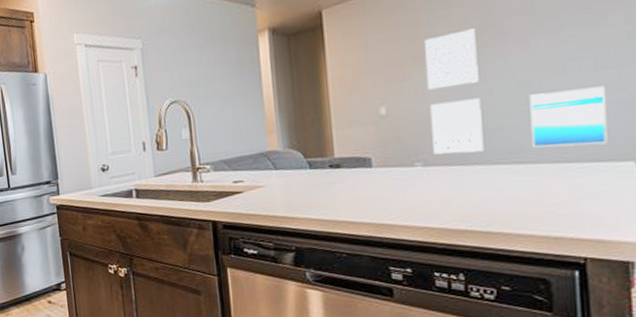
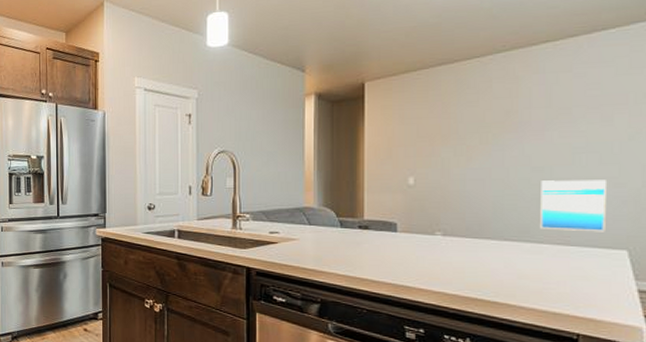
wall art: present [425,28,479,90] -> none [452,115,499,167]
wall art: present [430,98,484,155] -> none [453,178,498,228]

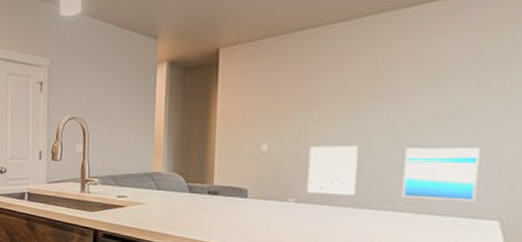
wall art: none [453,178,498,228] -> present [307,146,358,195]

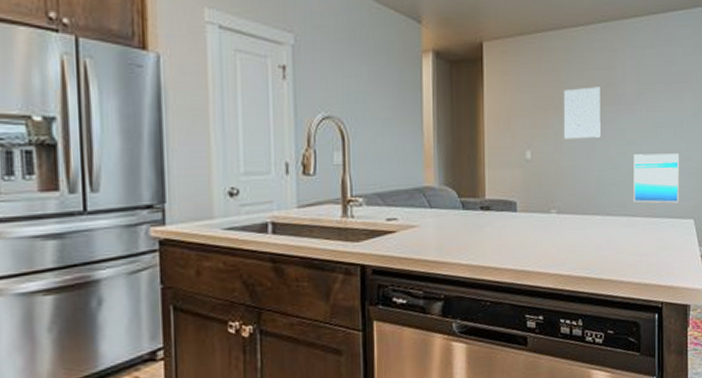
wall art: present [307,146,358,195] -> none [565,152,601,203]
wall art: none [309,80,362,133] -> present [563,87,601,140]

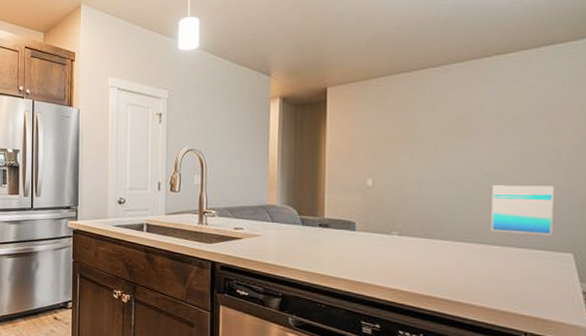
wall art: present [563,87,601,140] -> none [408,122,453,170]

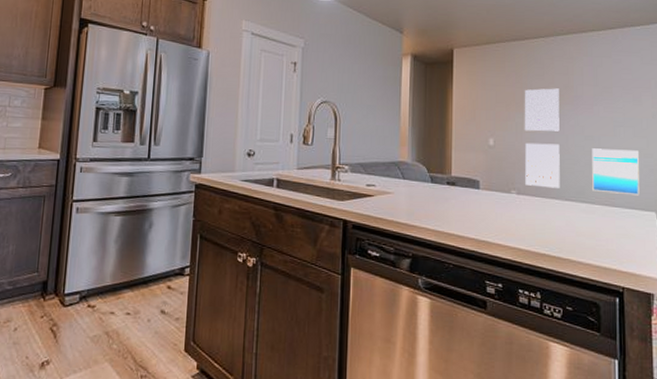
wall art: none [408,122,453,170] -> present [524,88,560,132]
wall art: none [409,182,452,229] -> present [525,142,560,188]

